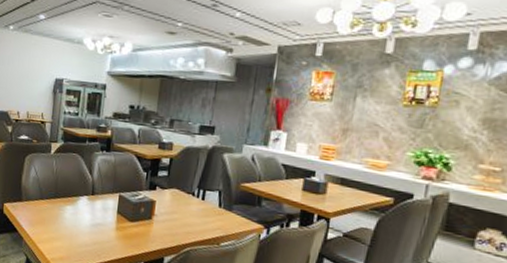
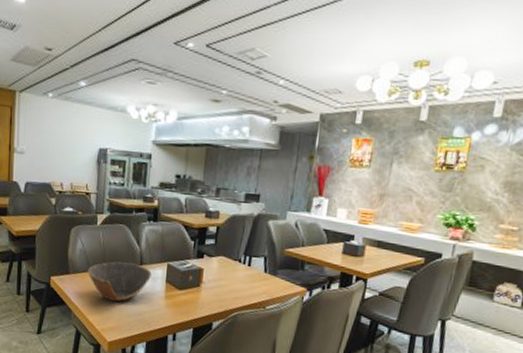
bowl: none [40,190,103,232] -> present [87,261,152,302]

